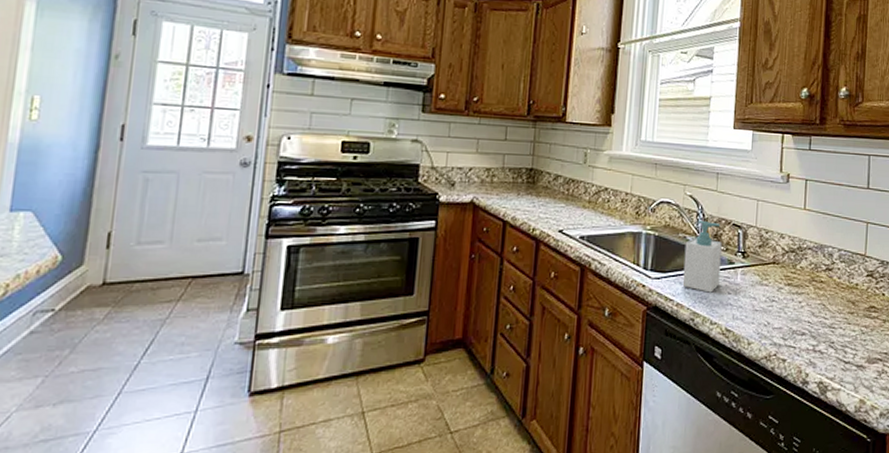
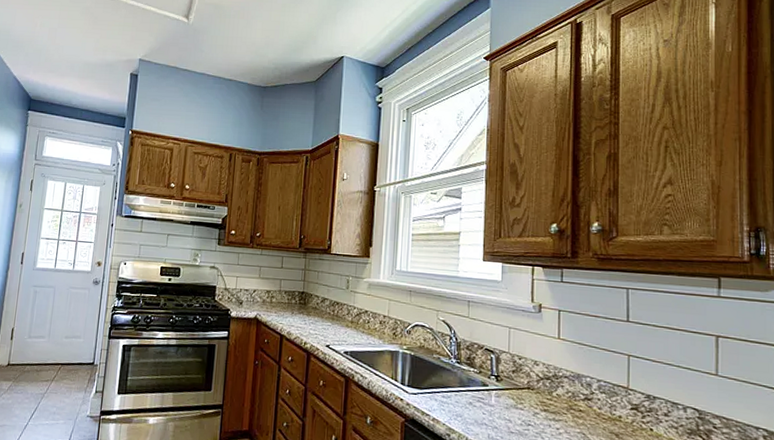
soap bottle: present [682,220,722,293] -> none [438,343,475,412]

